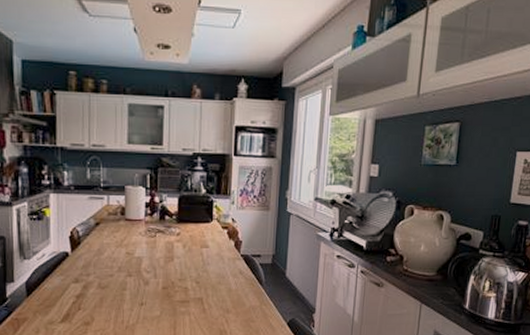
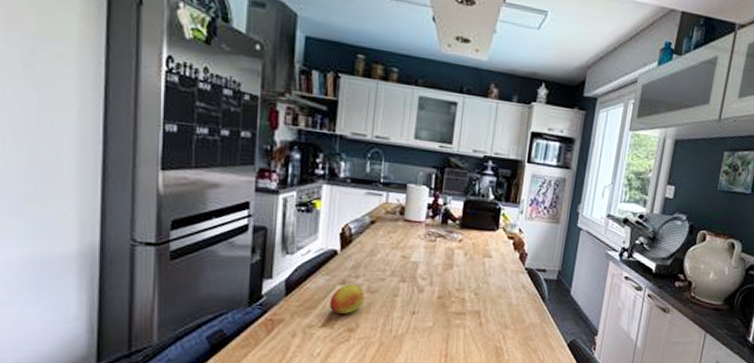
fruit: none [66,281,97,310] -> present [329,283,365,315]

